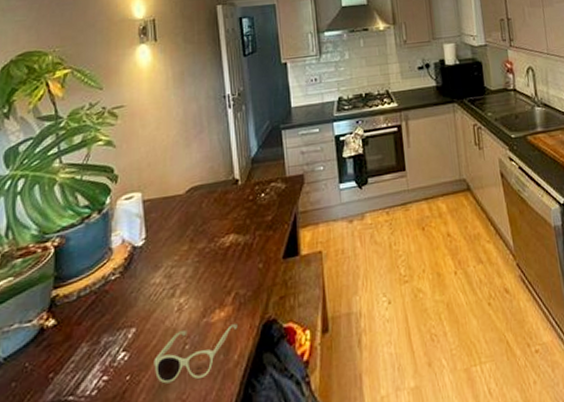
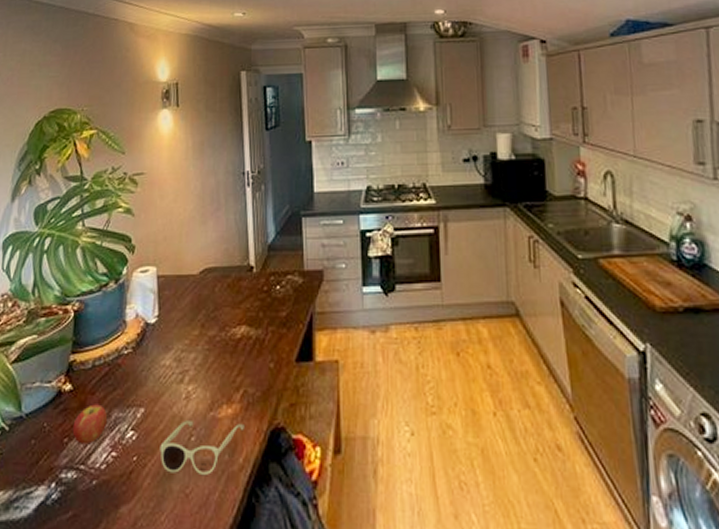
fruit: none [58,333,97,376] -> present [72,404,108,445]

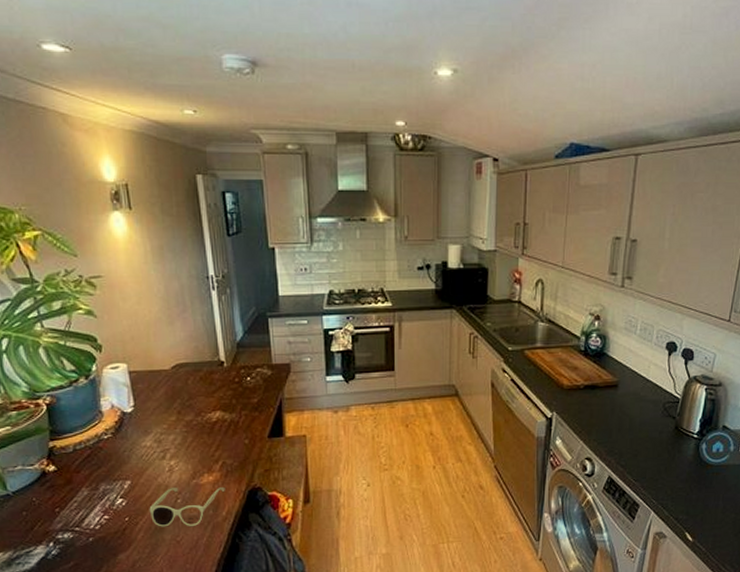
fruit: present [72,404,108,445] -> none [62,480,96,512]

